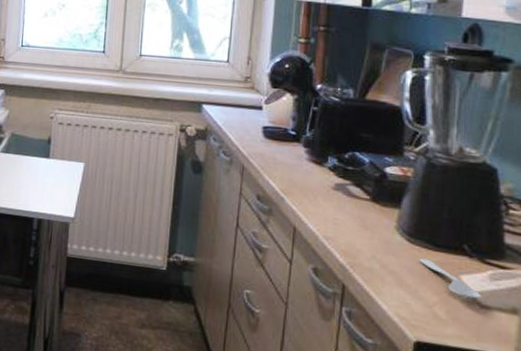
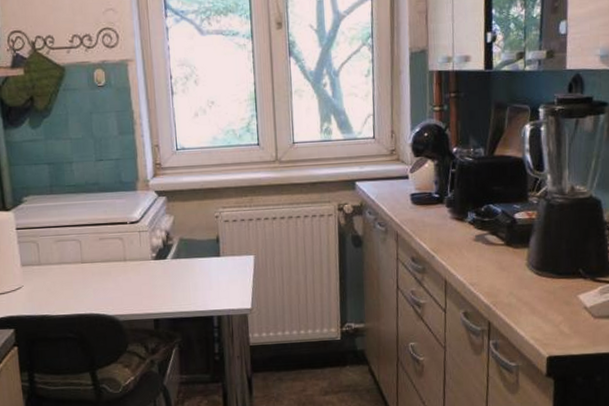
spoon: present [419,258,482,299] -> none [546,286,595,313]

